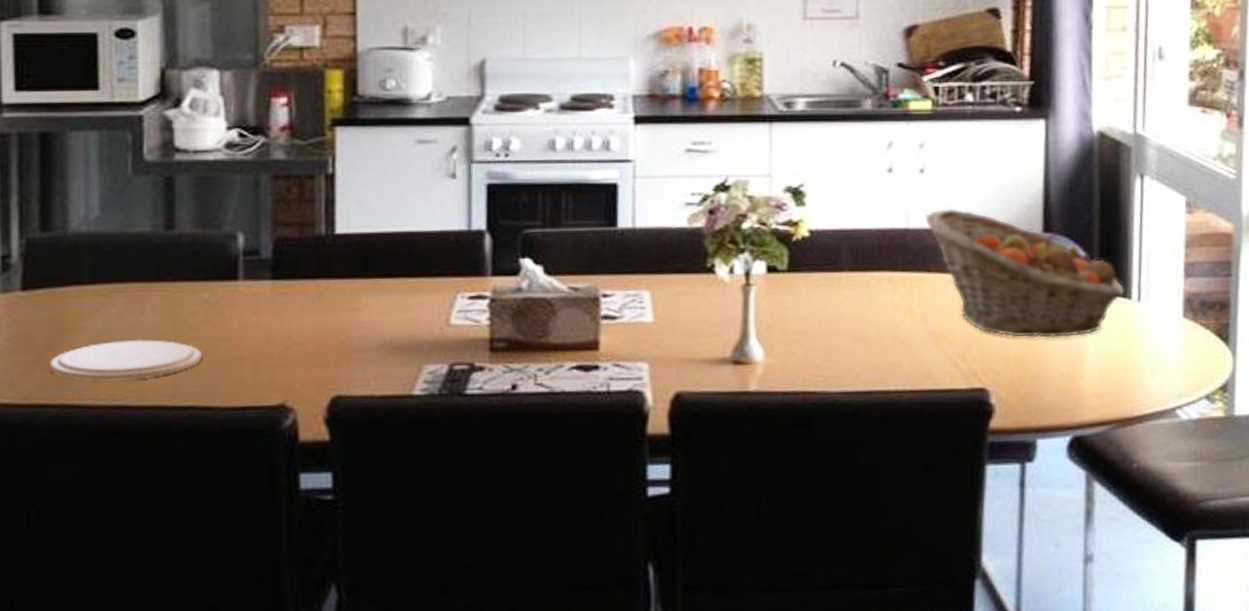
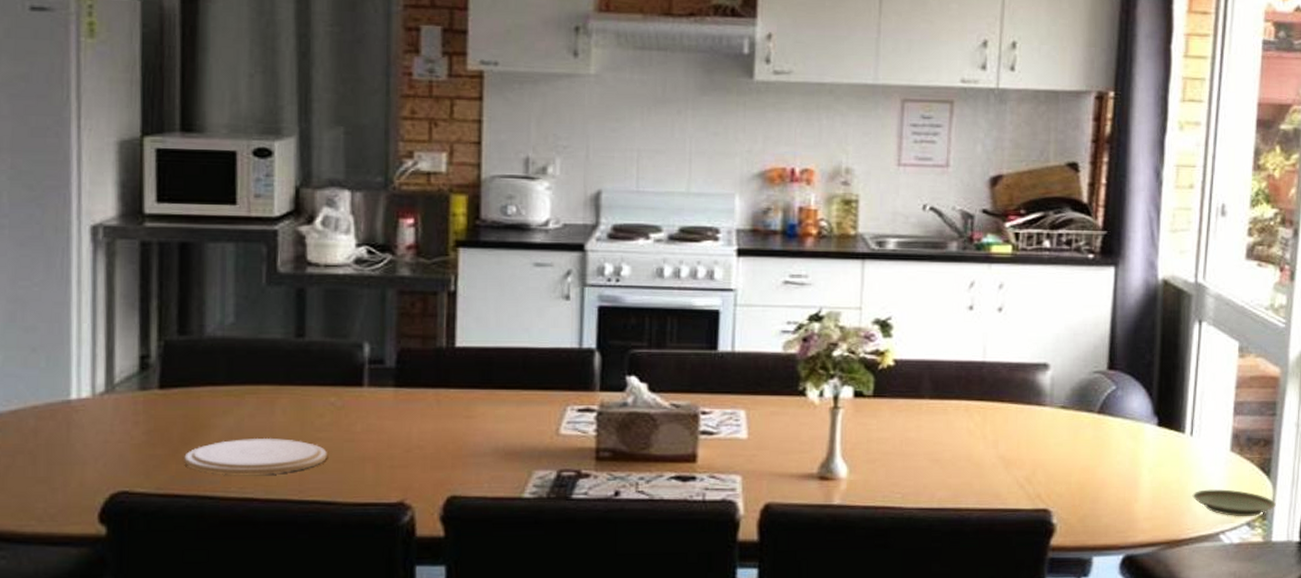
fruit basket: present [925,208,1124,338] -> none [1001,345,1179,465]
plate: none [1143,359,1237,390] -> present [1192,489,1276,517]

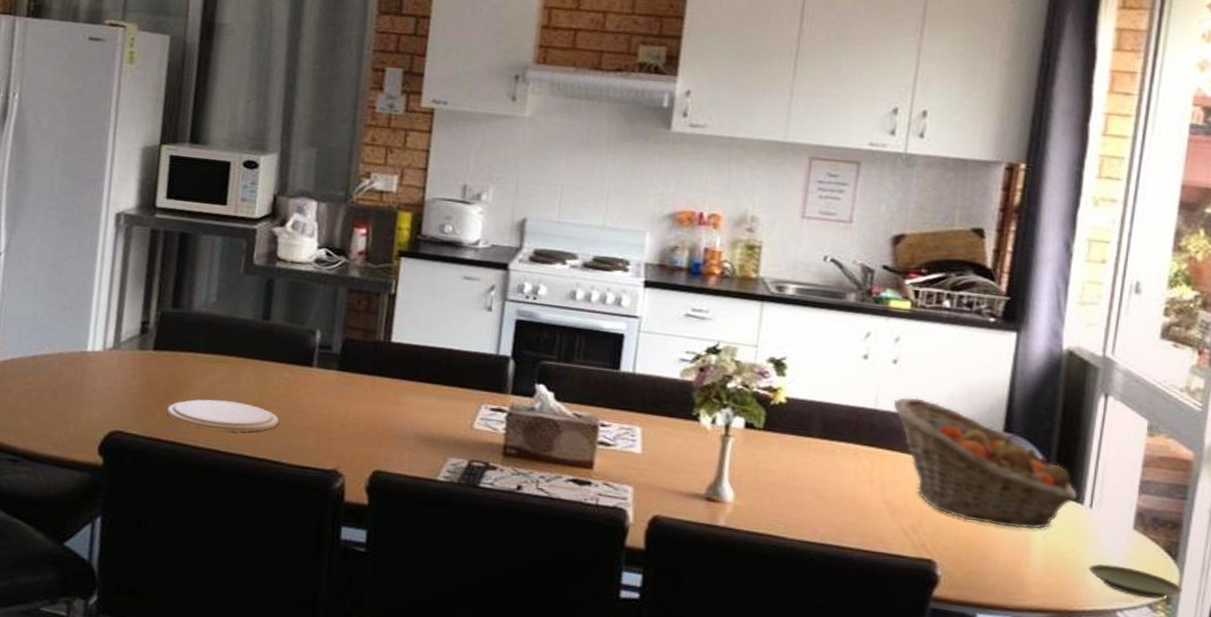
fruit basket: none [1001,345,1179,465] -> present [893,396,1077,530]

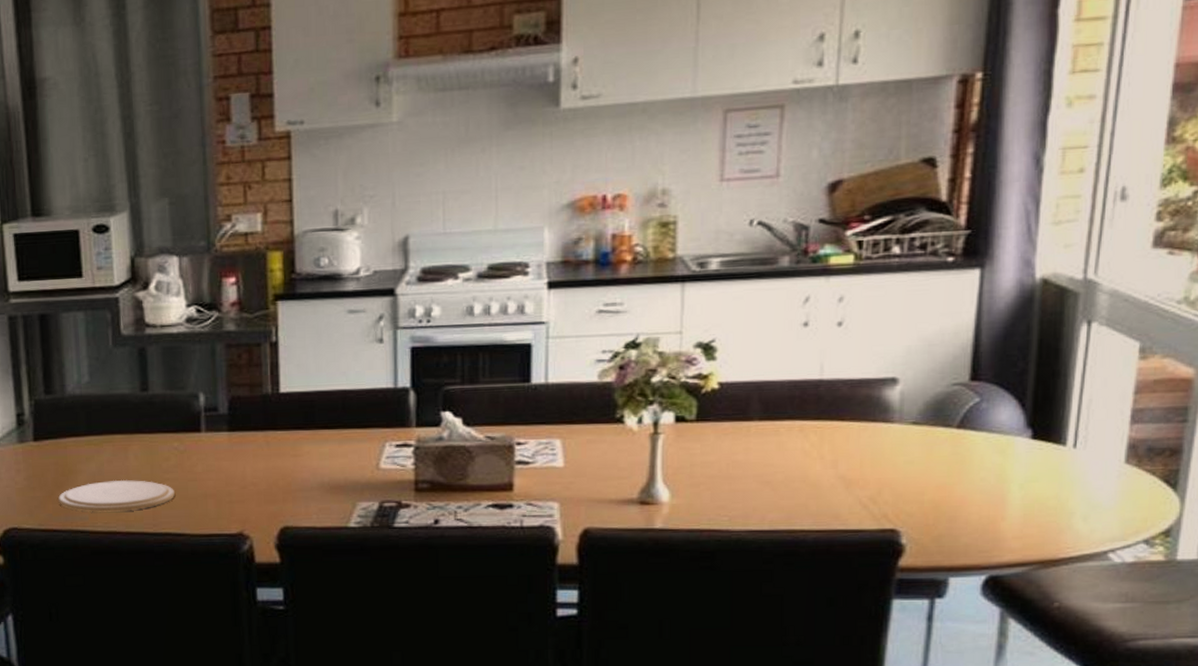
fruit basket: present [893,396,1077,530] -> none [841,359,1058,483]
plate: present [1088,564,1182,599] -> none [1074,504,1184,534]

